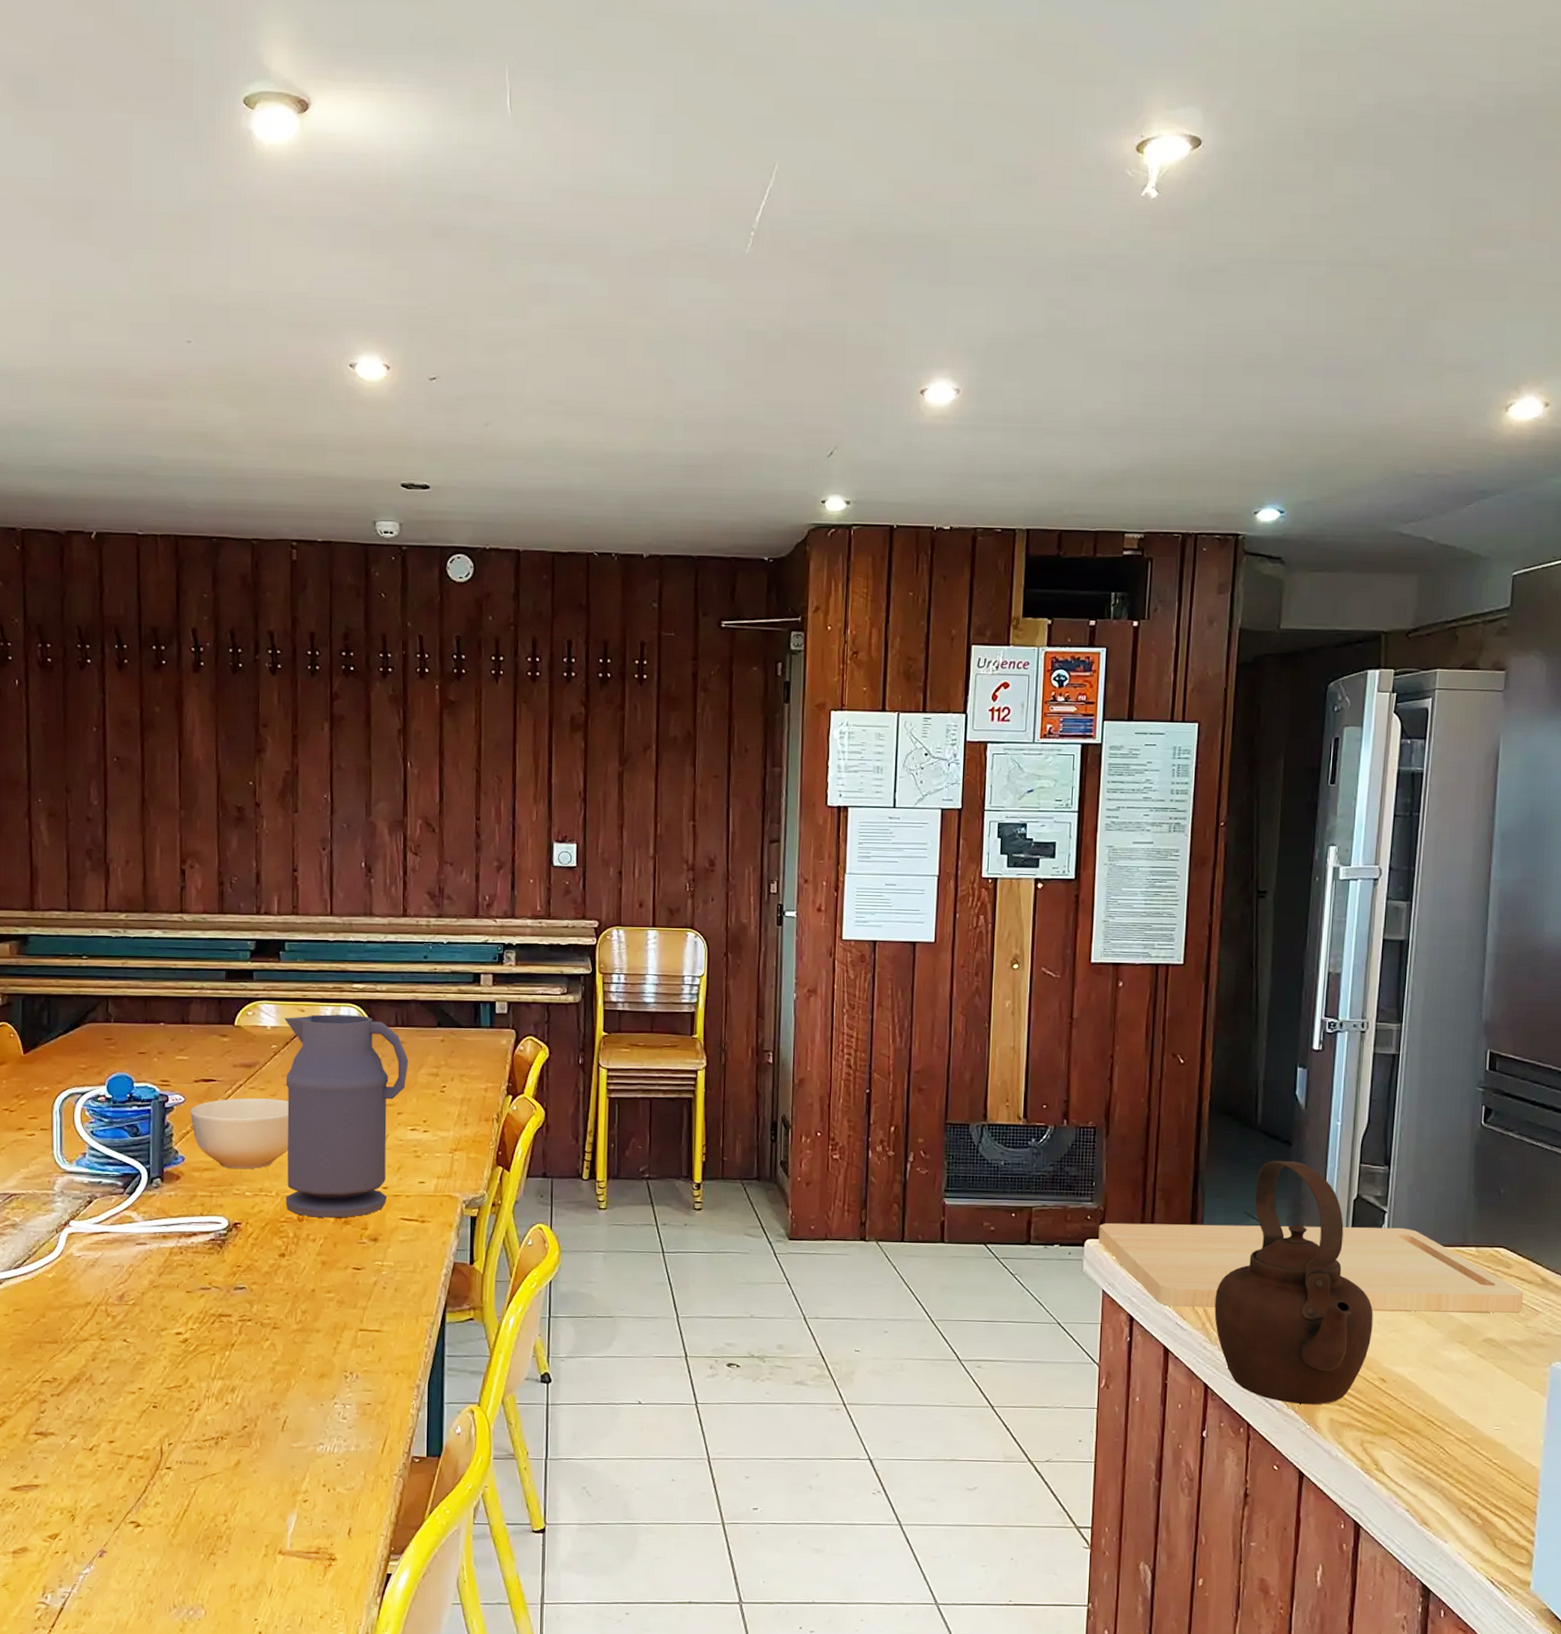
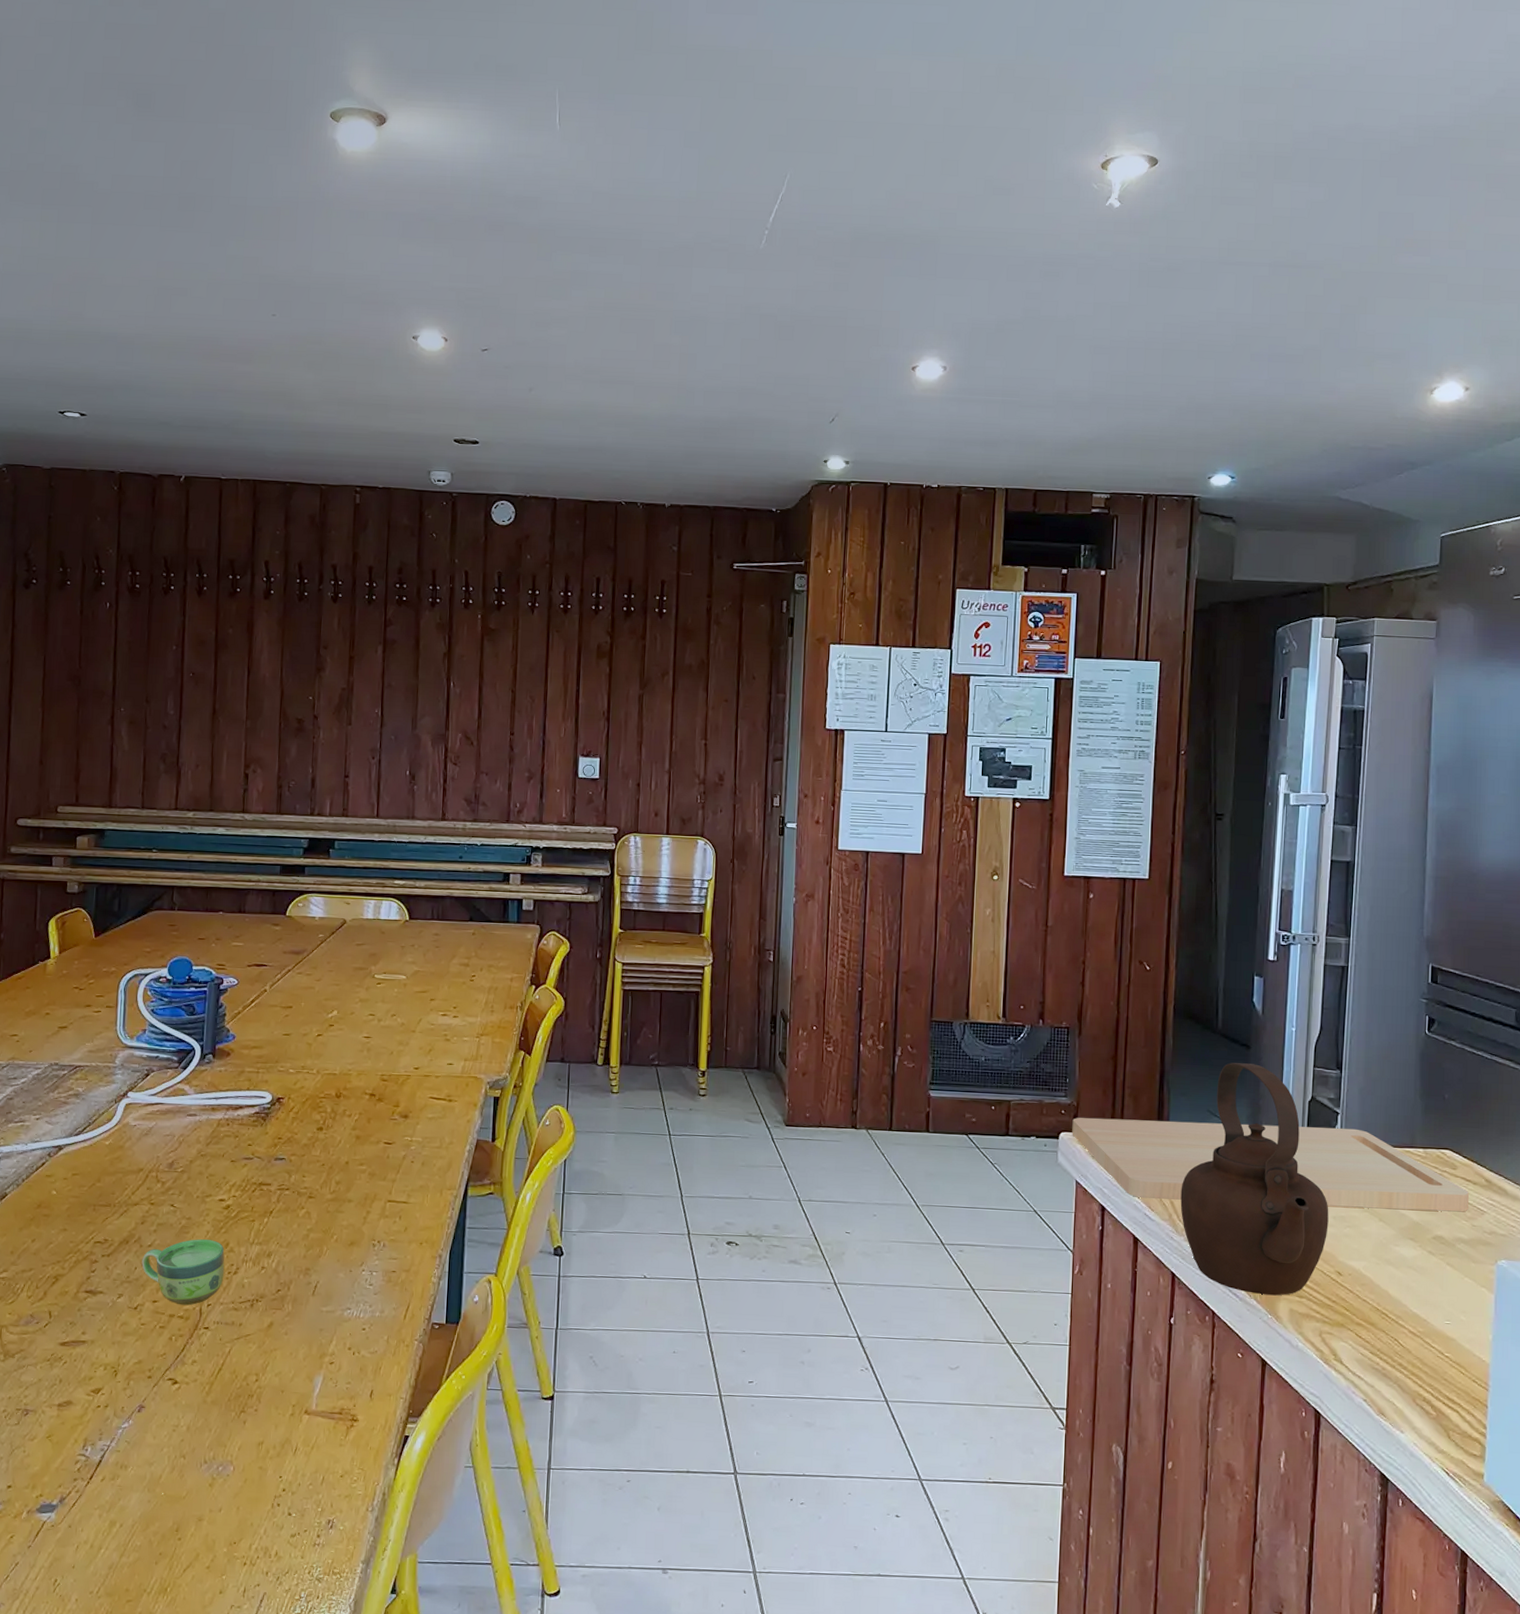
cup: none [95,1375,185,1445] -> present [141,1239,225,1306]
bowl: present [190,1098,289,1170] -> none [242,982,332,1048]
water jug: present [284,1014,409,1218] -> none [325,907,442,1096]

